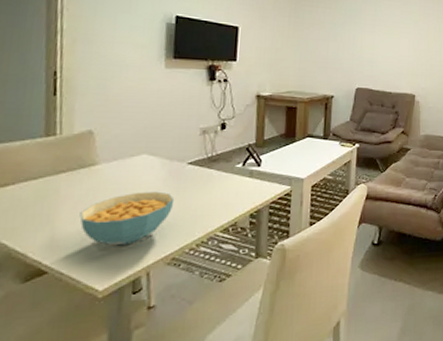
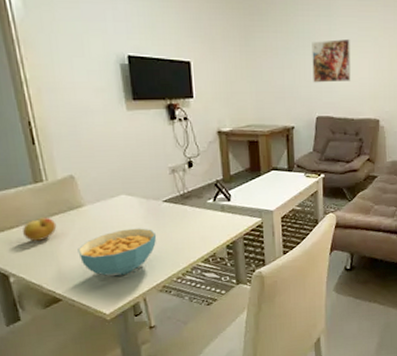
fruit: none [18,175,61,203] -> present [23,217,57,242]
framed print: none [355,19,393,58] -> present [312,39,351,83]

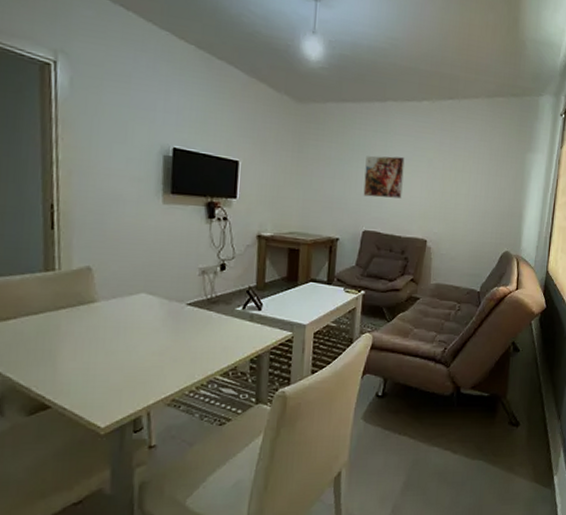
fruit: present [23,217,57,242] -> none [20,310,61,338]
cereal bowl: present [78,228,157,277] -> none [80,331,174,384]

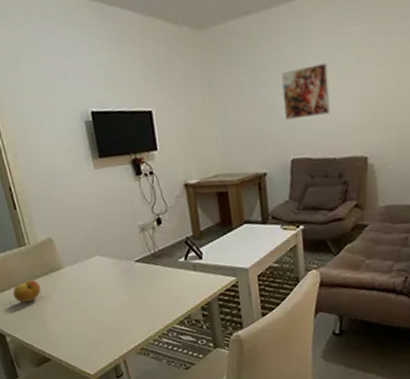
fruit: none [20,310,61,338] -> present [13,279,42,304]

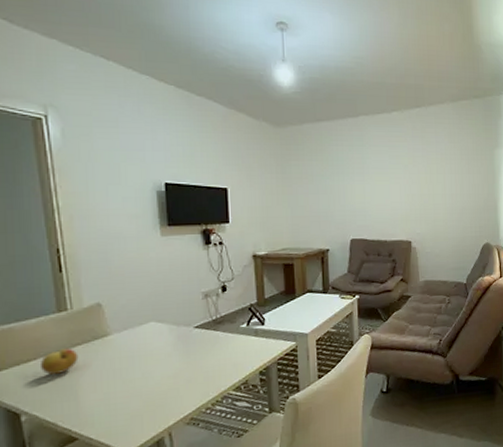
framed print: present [281,64,330,120] -> none [346,167,383,207]

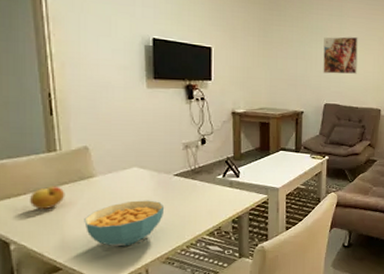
cereal bowl: none [100,356,186,410] -> present [84,200,165,247]
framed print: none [346,167,383,207] -> present [323,37,358,74]

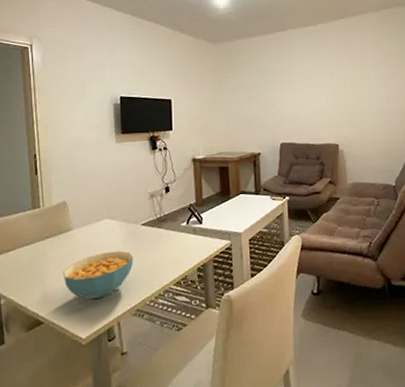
fruit: present [30,186,65,210] -> none [18,240,47,265]
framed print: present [323,37,358,74] -> none [275,75,311,113]

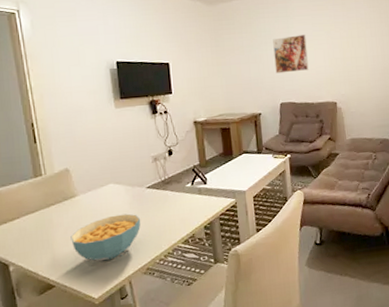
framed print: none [275,75,311,113] -> present [273,35,309,74]

